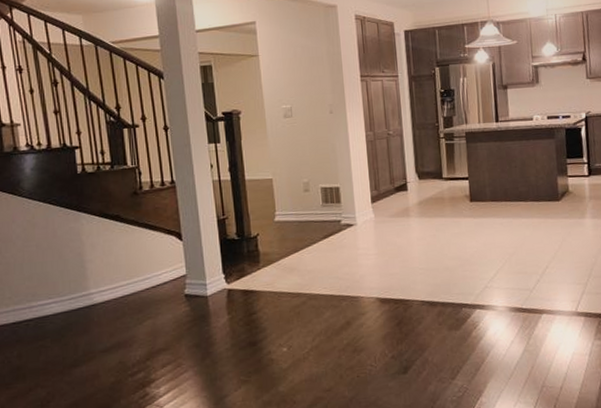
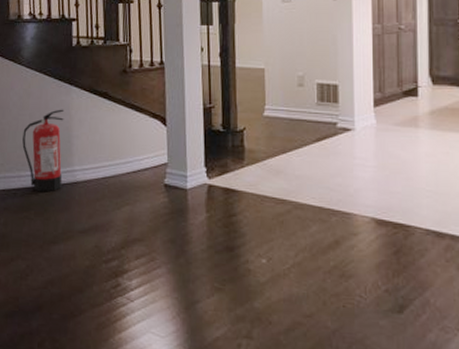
fire extinguisher: none [30,236,79,320] -> present [22,109,64,192]

